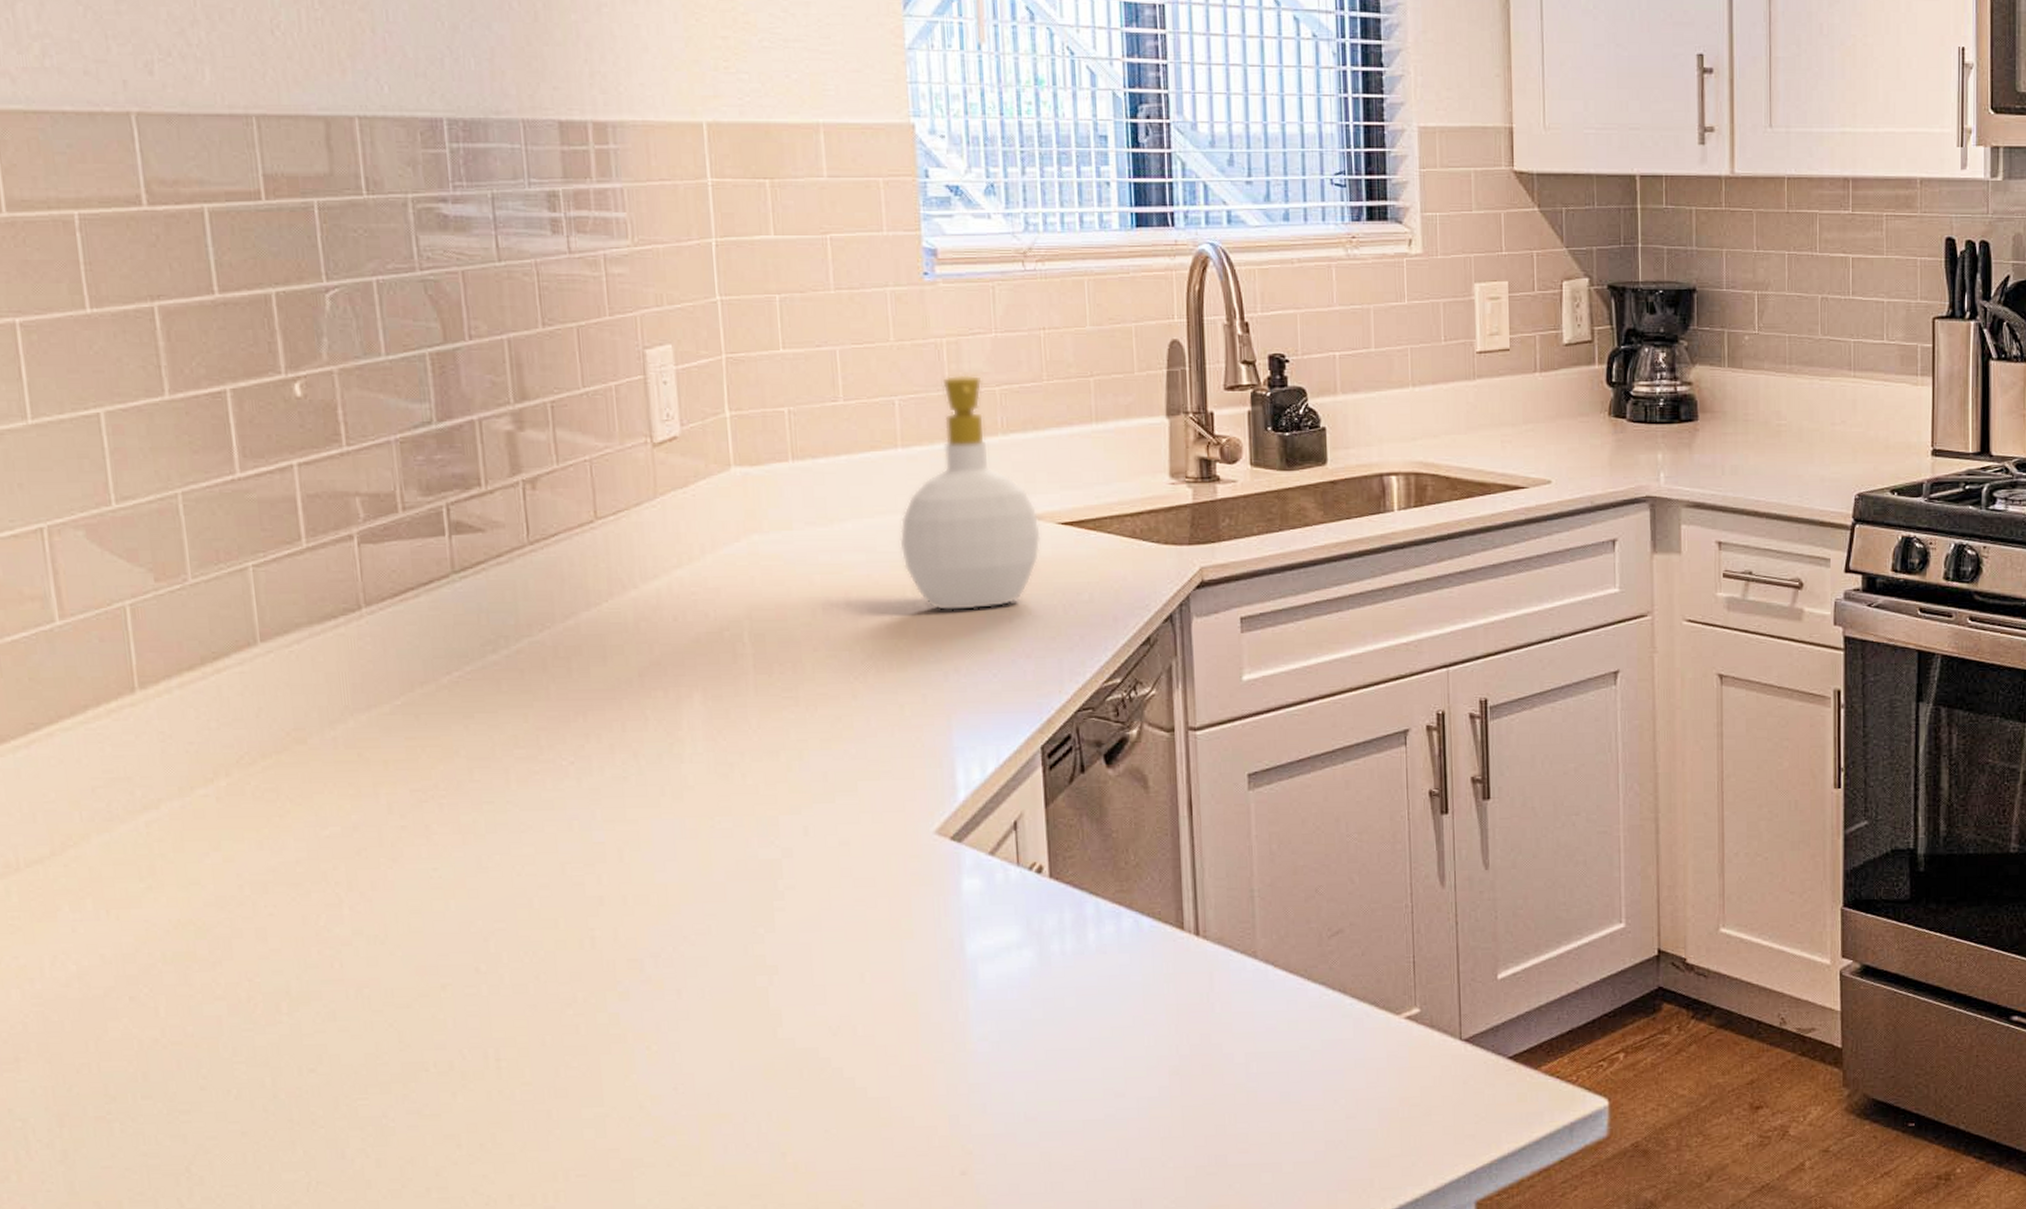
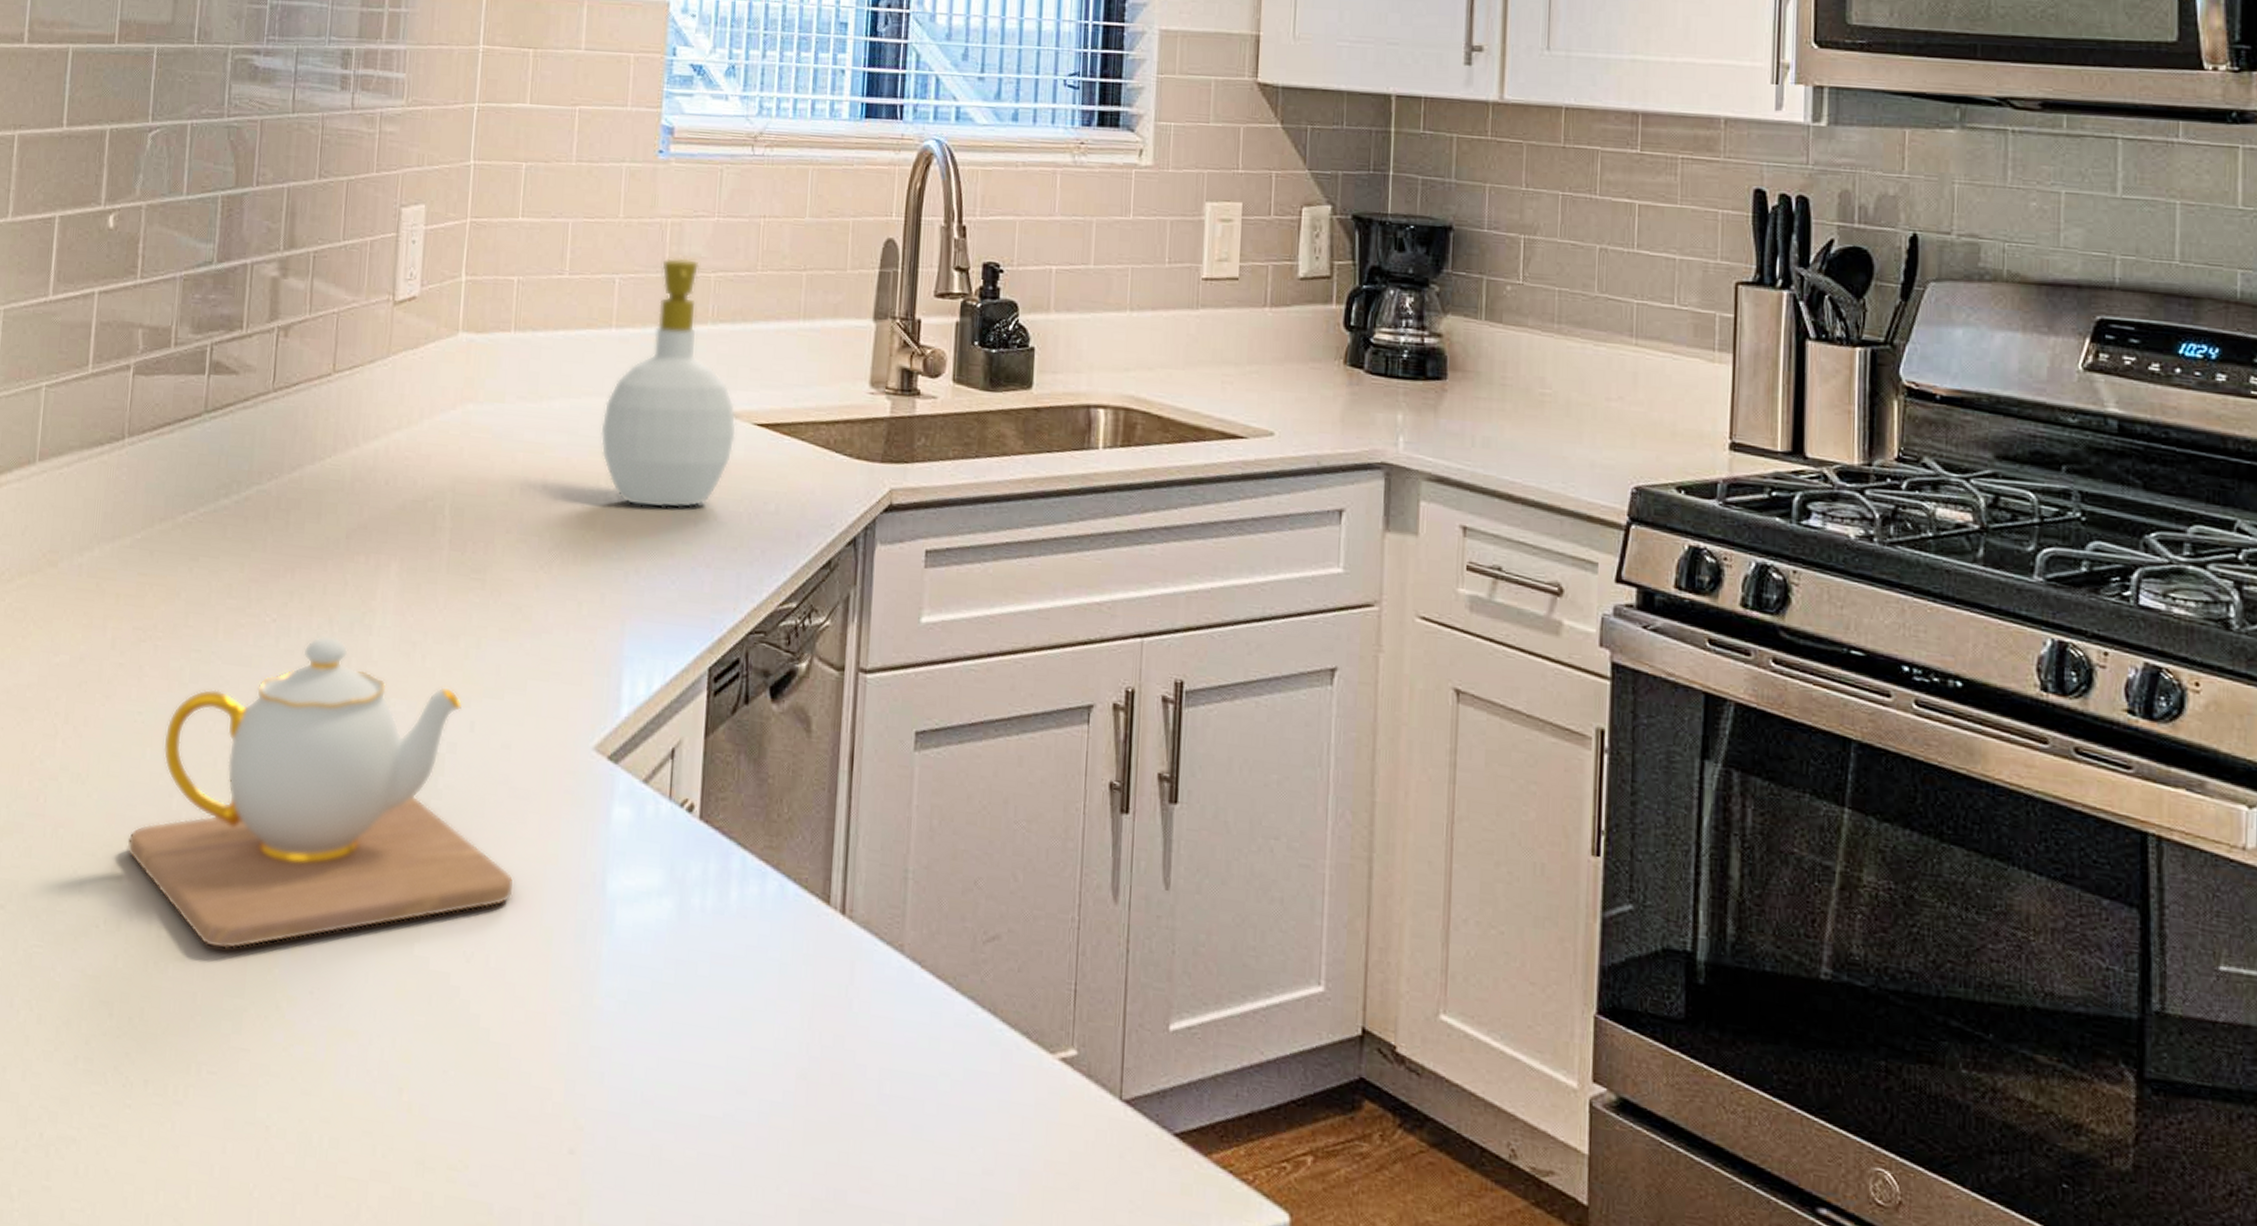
teapot: none [445,769,873,1068] -> present [127,635,515,950]

